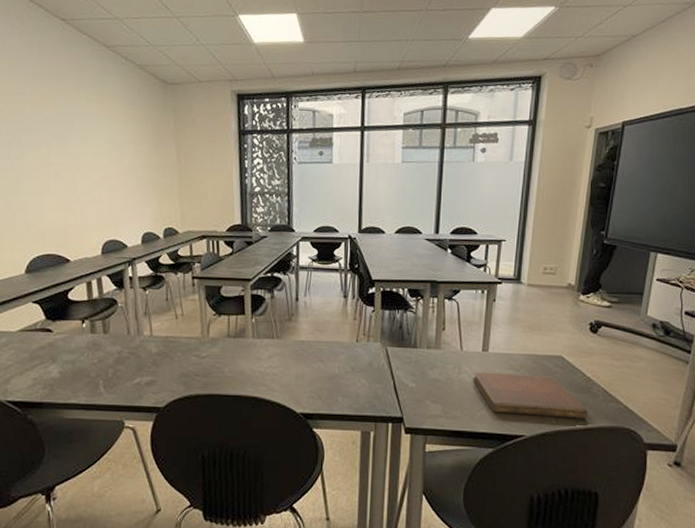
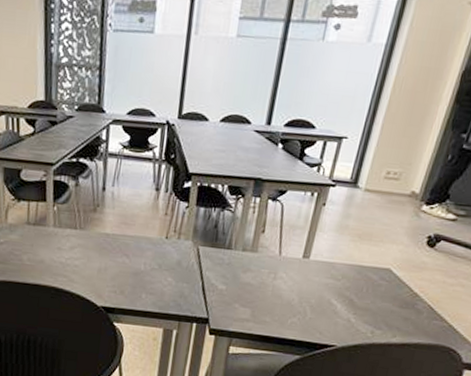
notebook: present [472,371,588,419] -> none [288,278,408,335]

